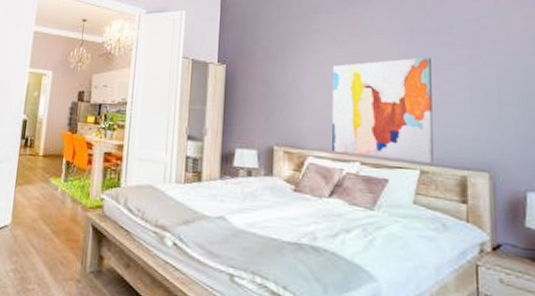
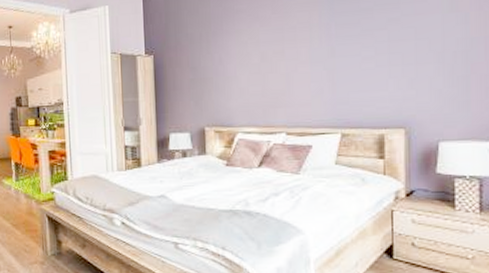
wall art: present [332,57,433,163] -> none [257,25,353,127]

